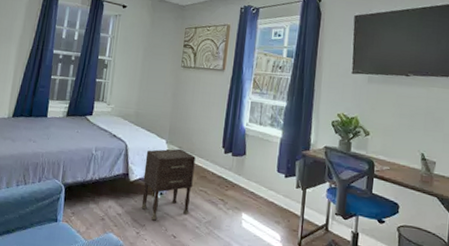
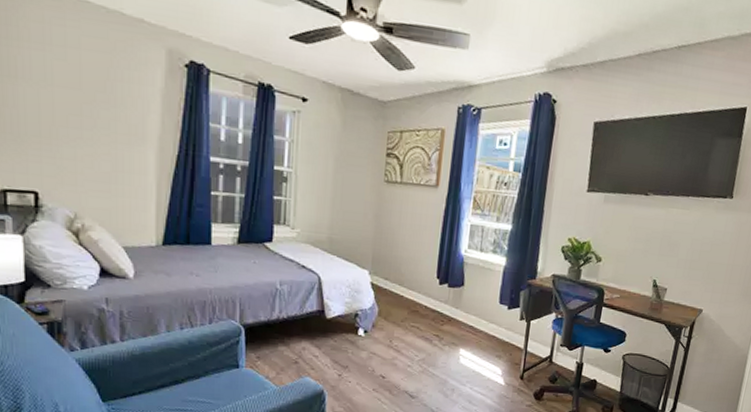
nightstand: present [141,148,196,221] -> none [342,280,405,361]

